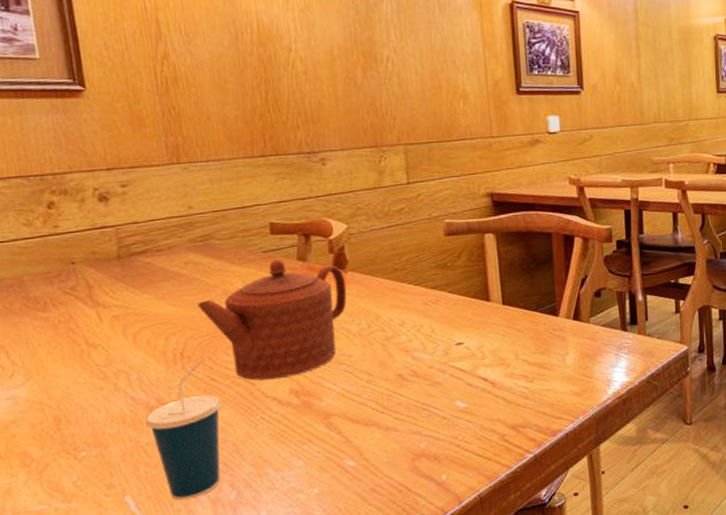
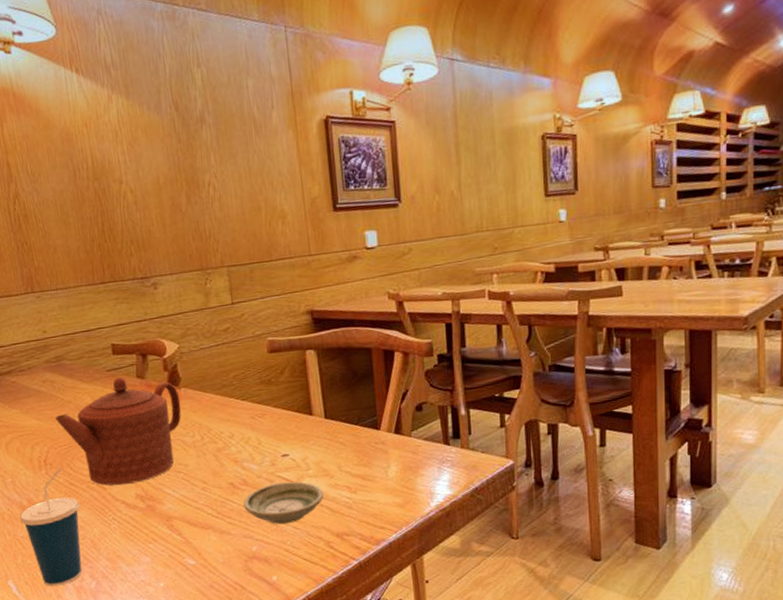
saucer: none [412,371,499,418] -> present [243,481,324,525]

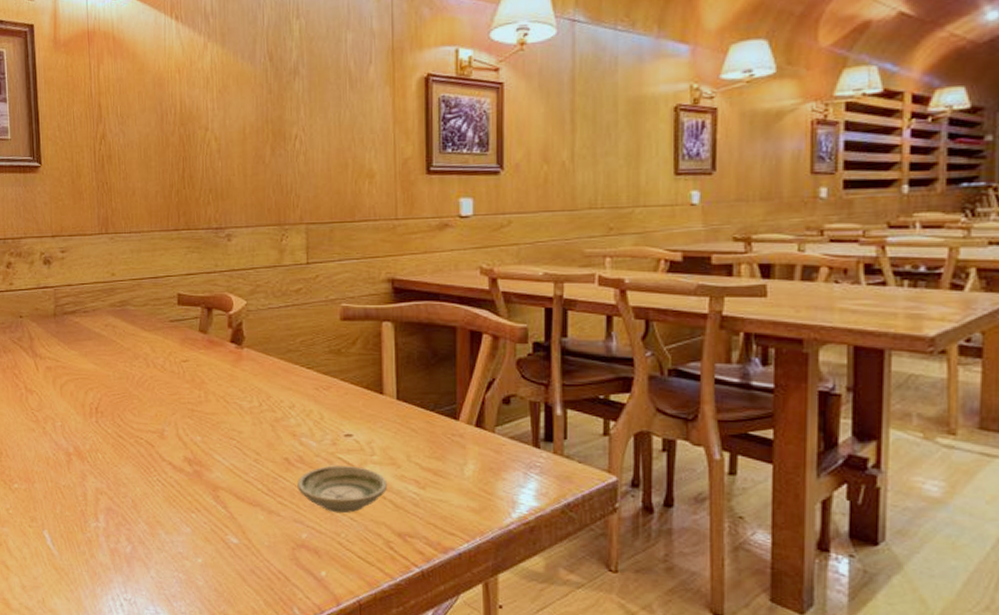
cup: present [20,467,83,587] -> none [64,417,125,545]
teapot: present [54,377,182,486] -> none [111,329,242,445]

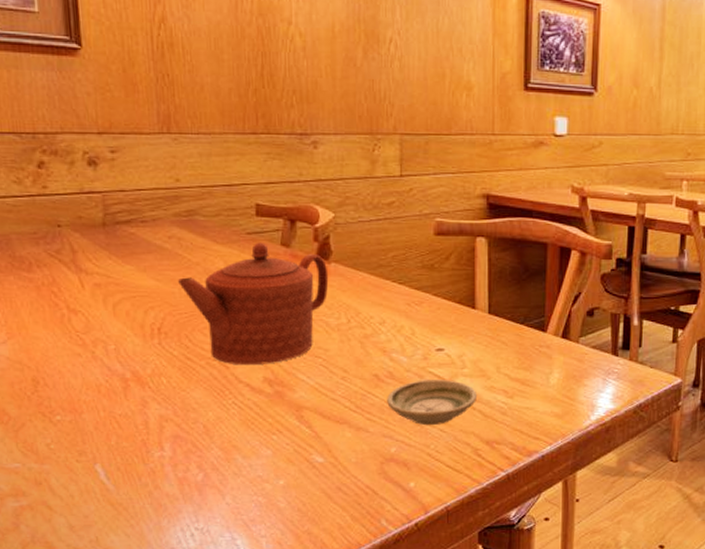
teapot: none [111,329,242,445] -> present [177,242,329,366]

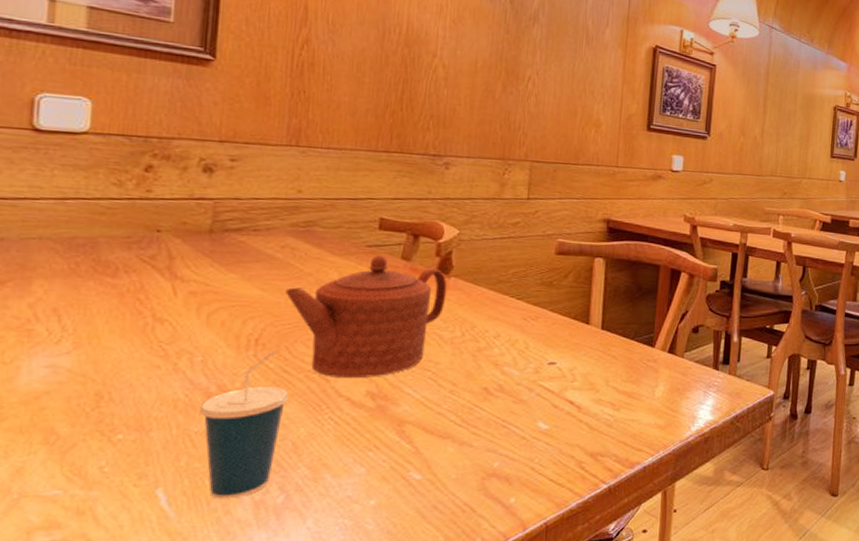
cup: none [119,338,195,475] -> present [199,349,289,499]
saucer: present [387,380,476,426] -> none [494,393,585,439]

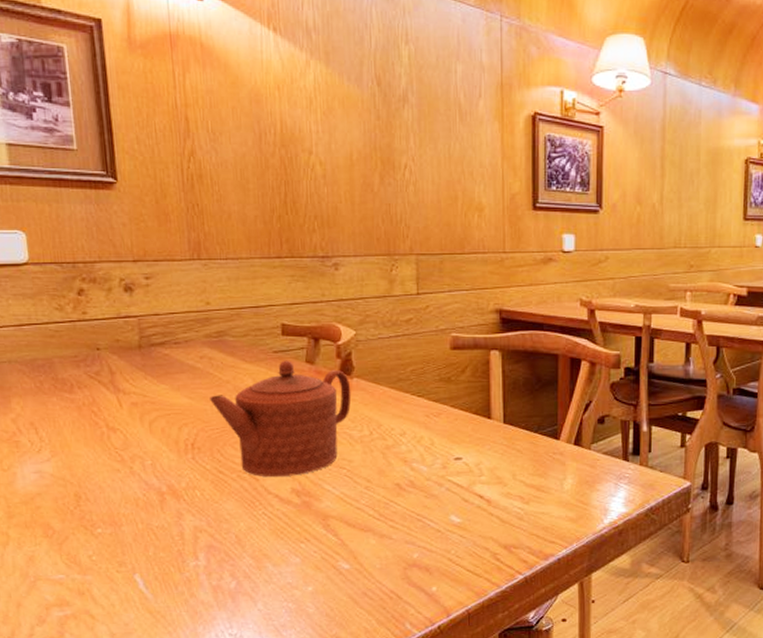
cup: present [199,349,289,499] -> none [156,452,227,584]

